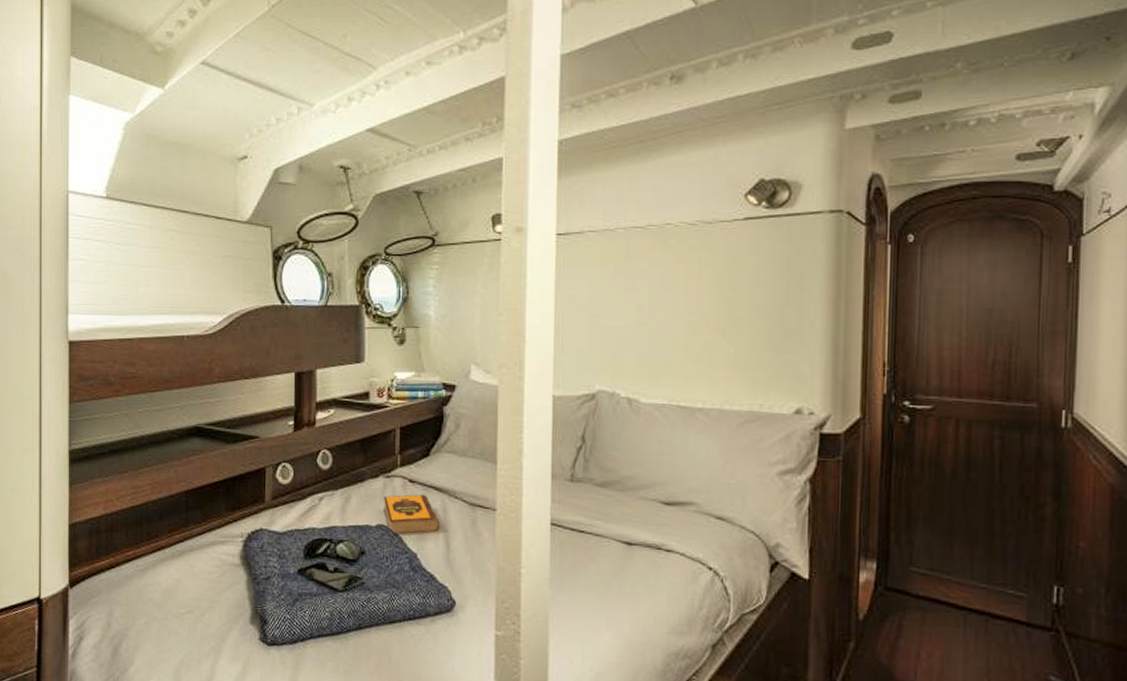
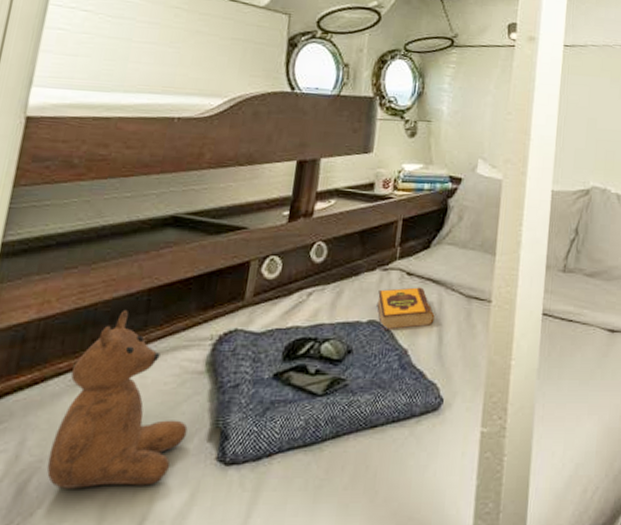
teddy bear: none [131,508,233,657] -> present [46,309,188,489]

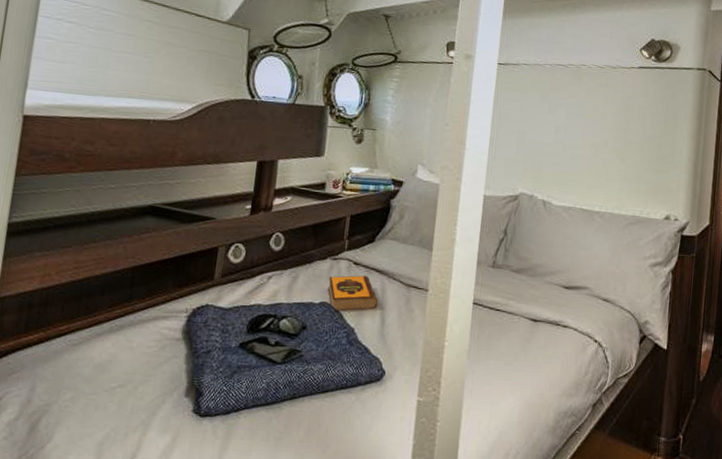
teddy bear: present [46,309,188,489] -> none [53,284,168,430]

